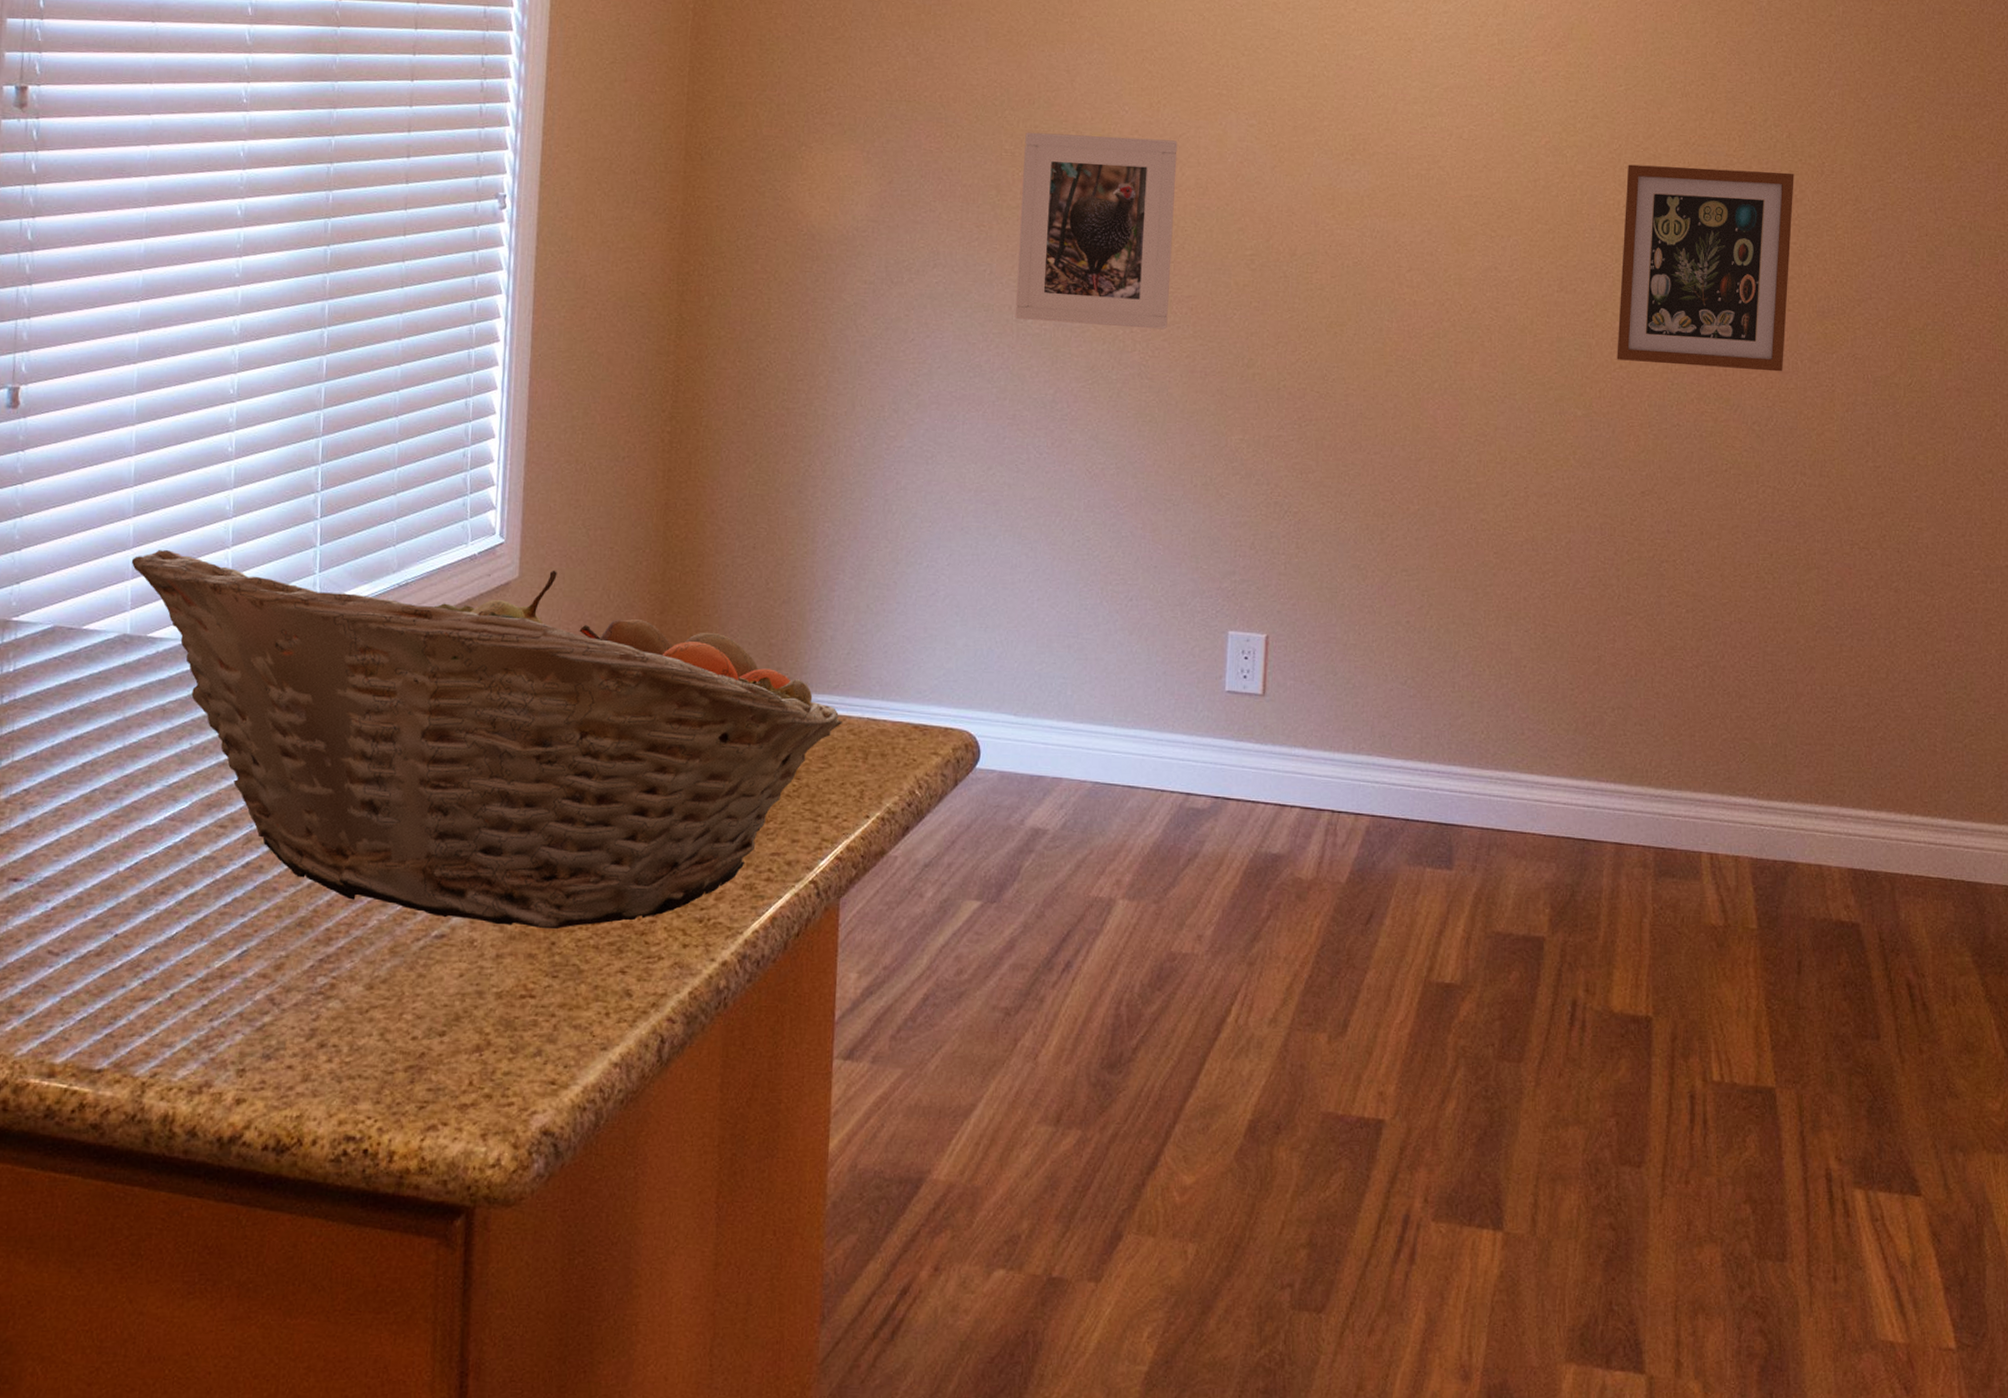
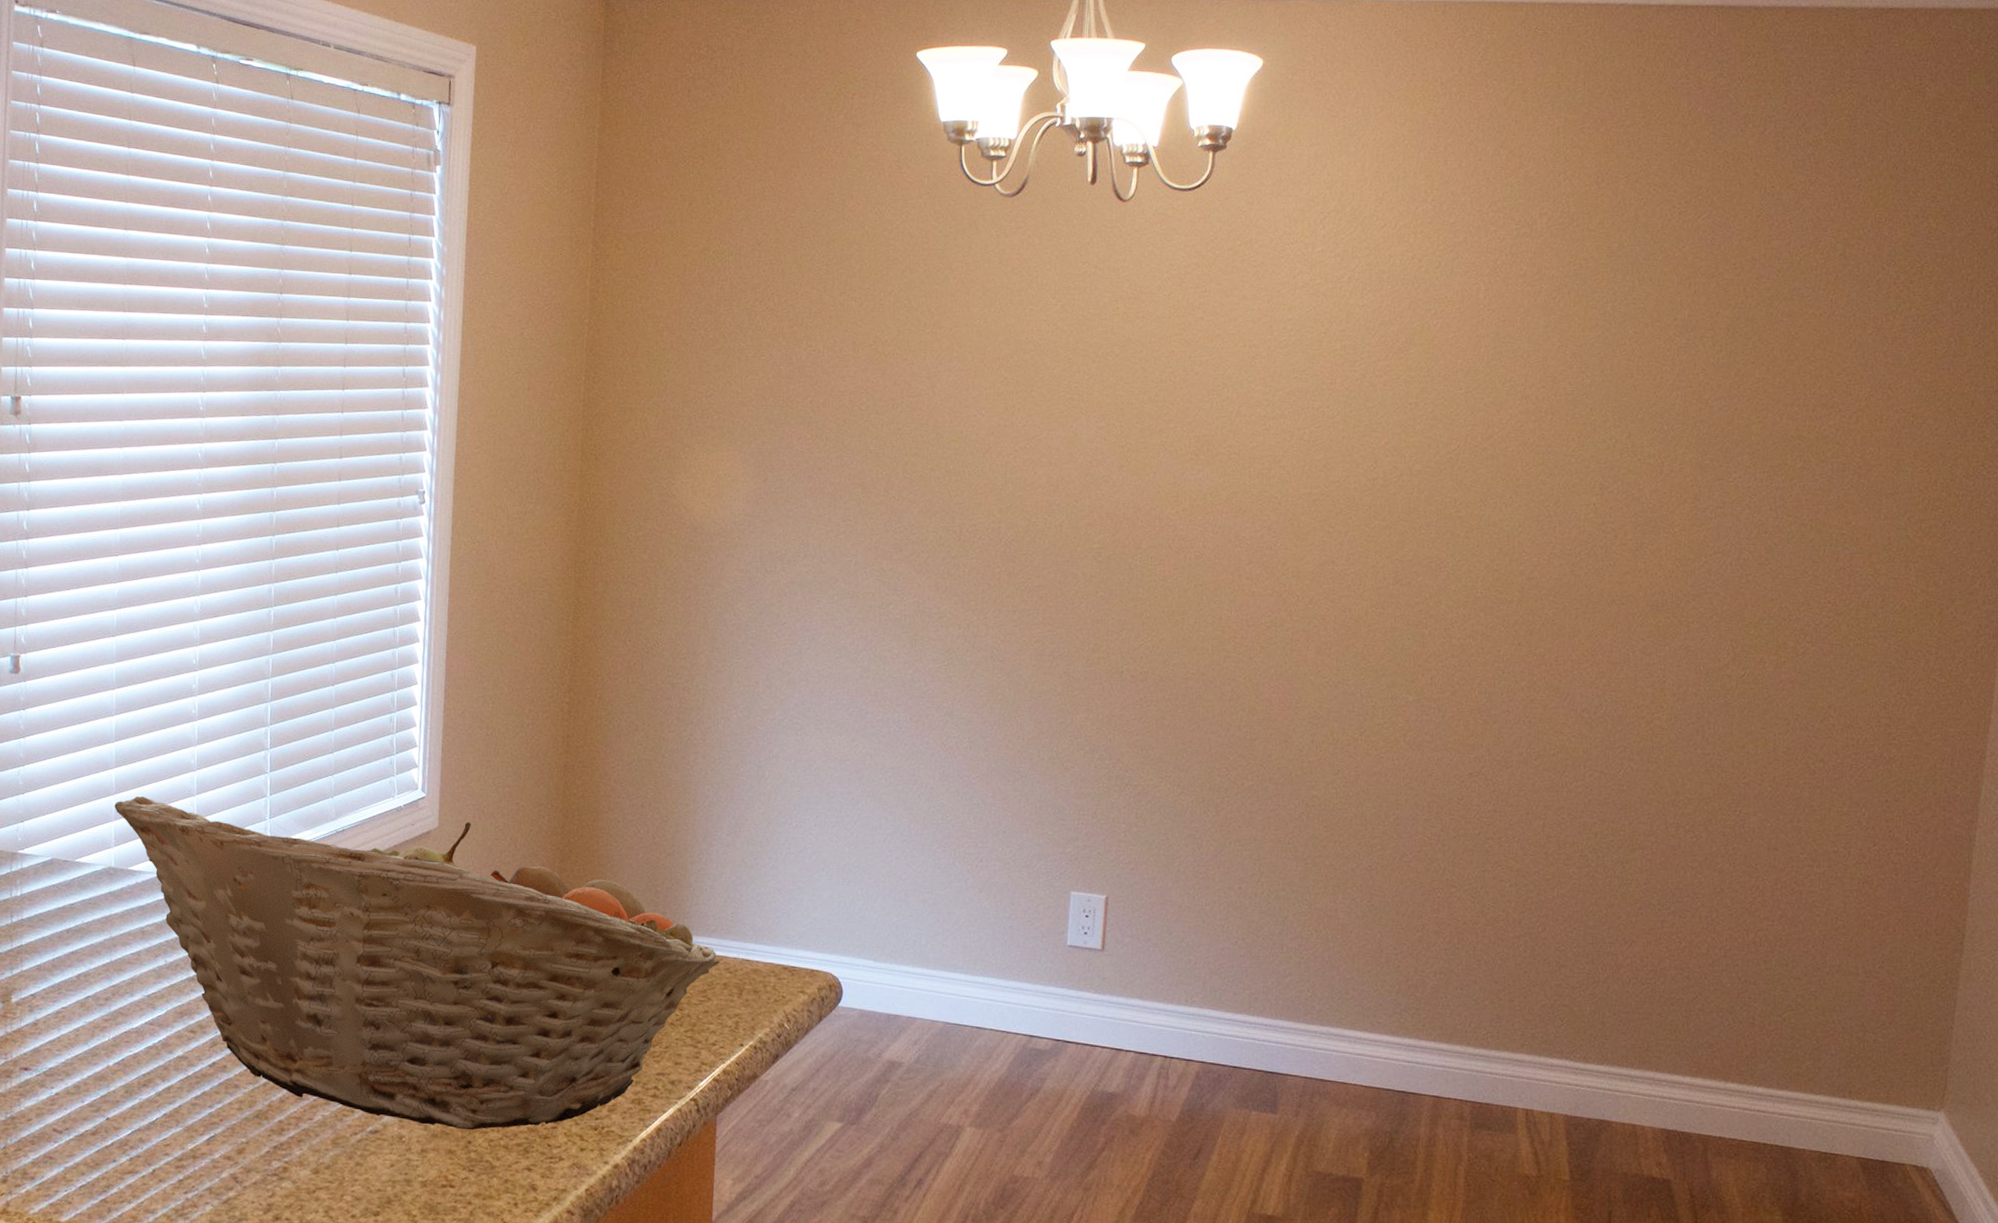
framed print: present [1014,132,1178,330] -> none [877,434,1031,616]
picture frame: present [1616,164,1794,372] -> none [1449,464,1633,663]

